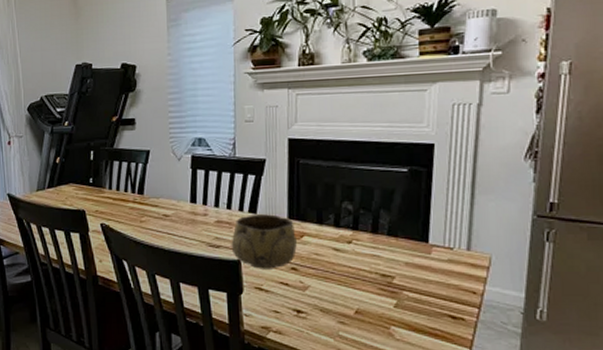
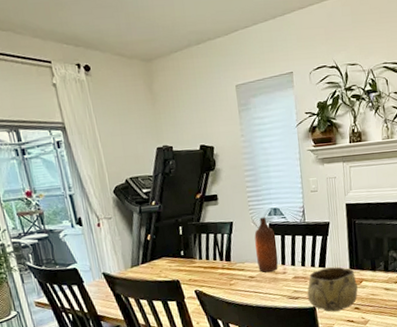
bottle: none [173,147,199,213] -> present [254,217,278,273]

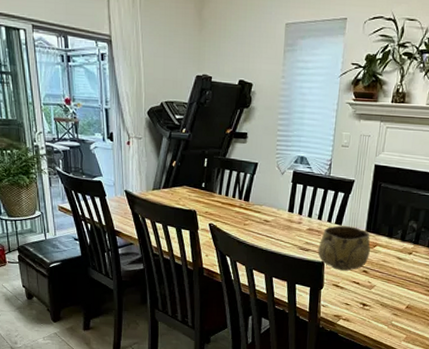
bottle: present [254,217,278,273] -> none [275,163,298,220]

